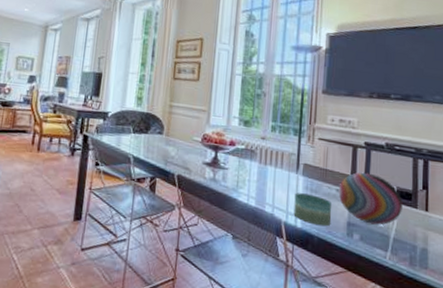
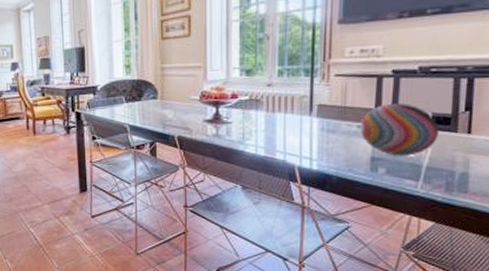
candle: present [293,193,332,227] -> none [308,135,353,165]

